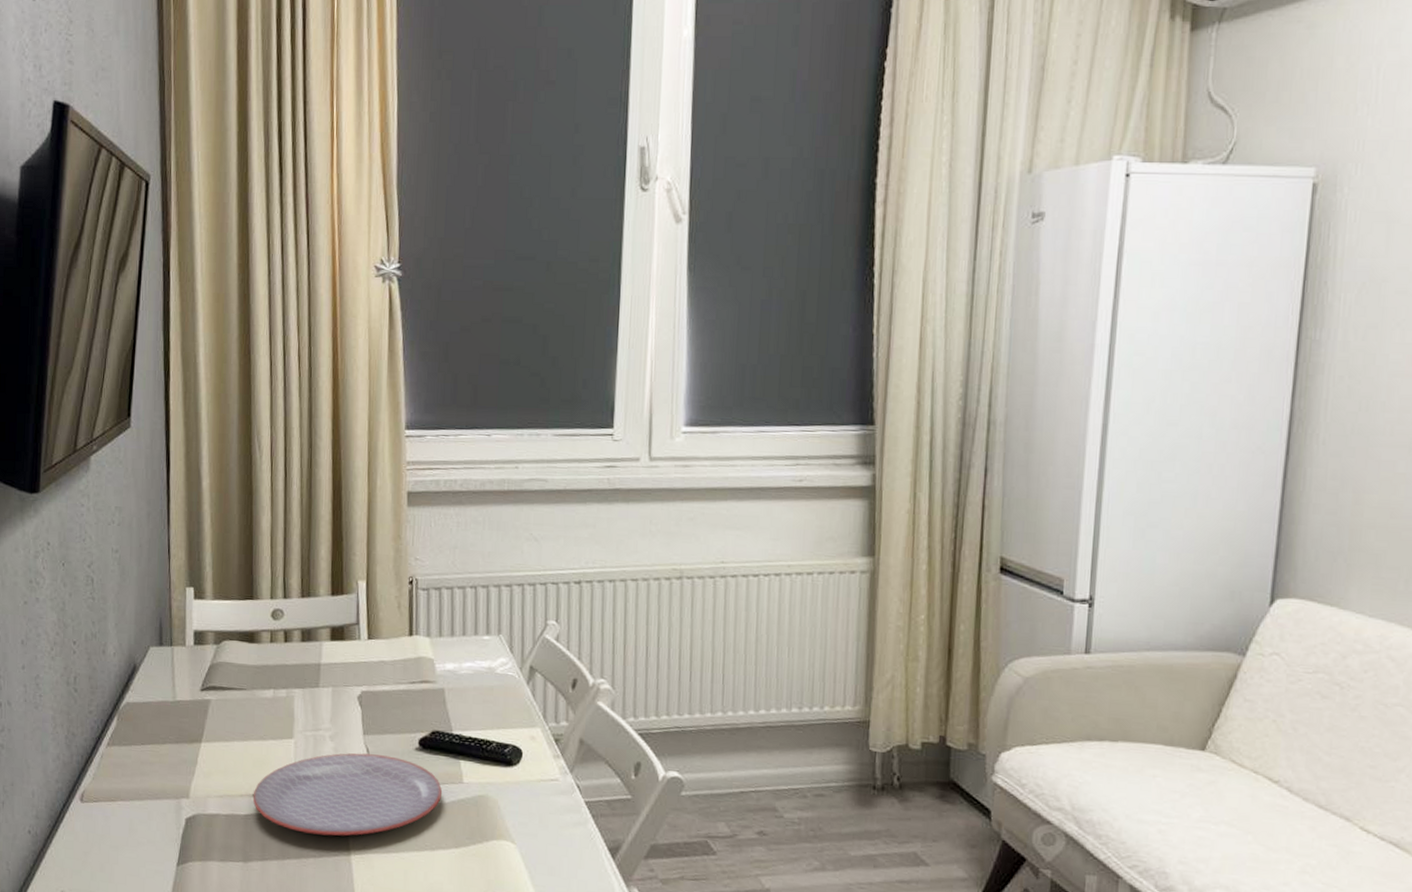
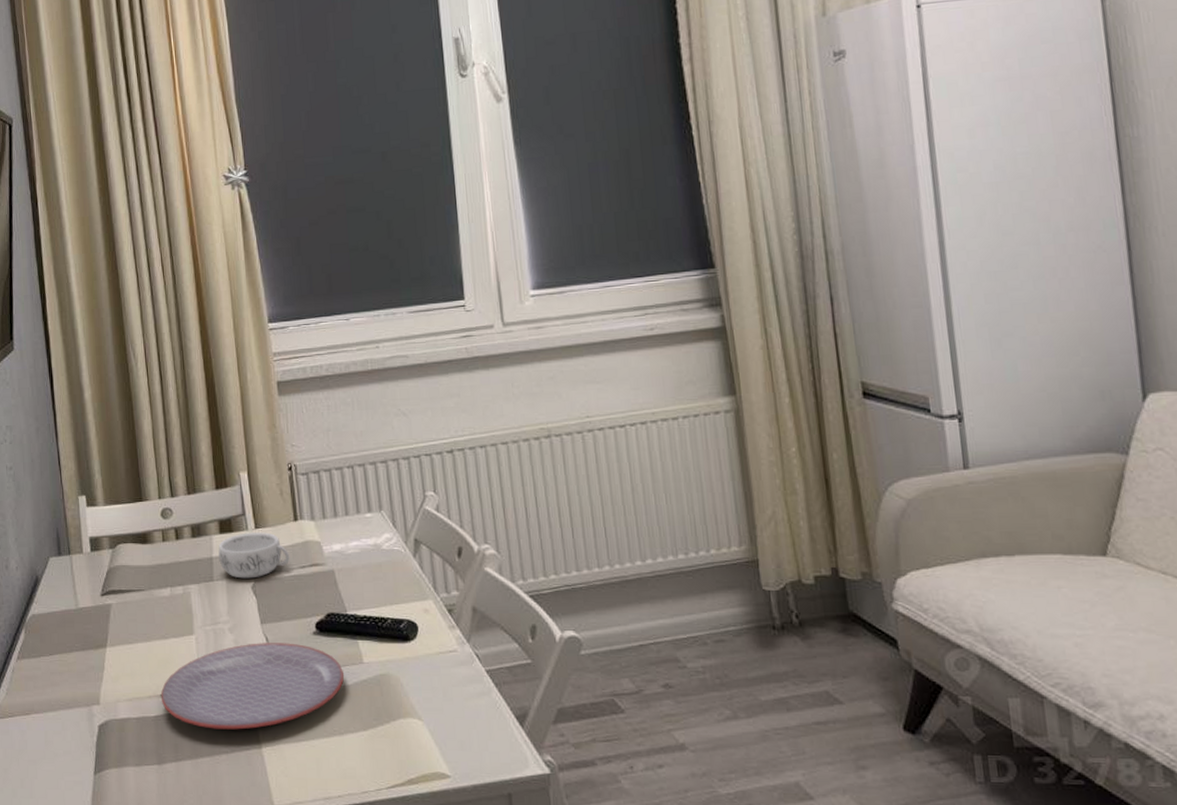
decorative bowl: none [327,642,401,689] -> present [218,532,290,579]

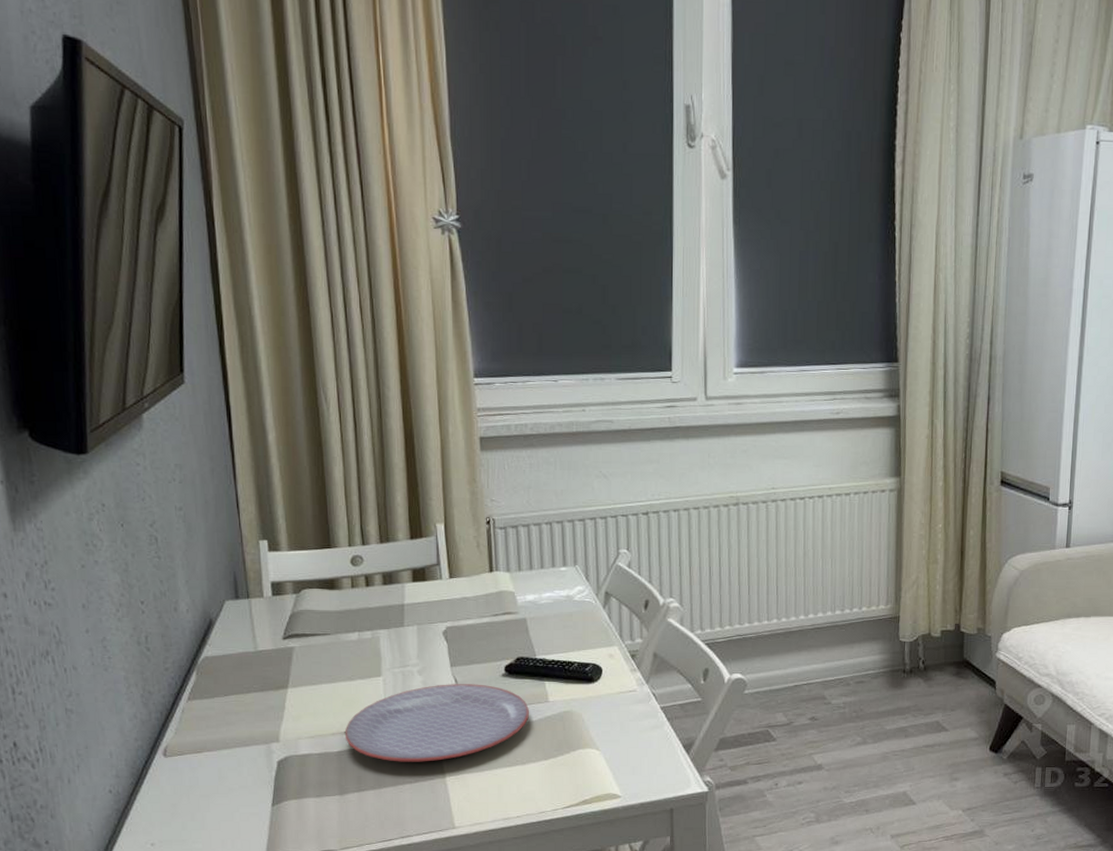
decorative bowl: present [218,532,290,579] -> none [410,582,484,625]

